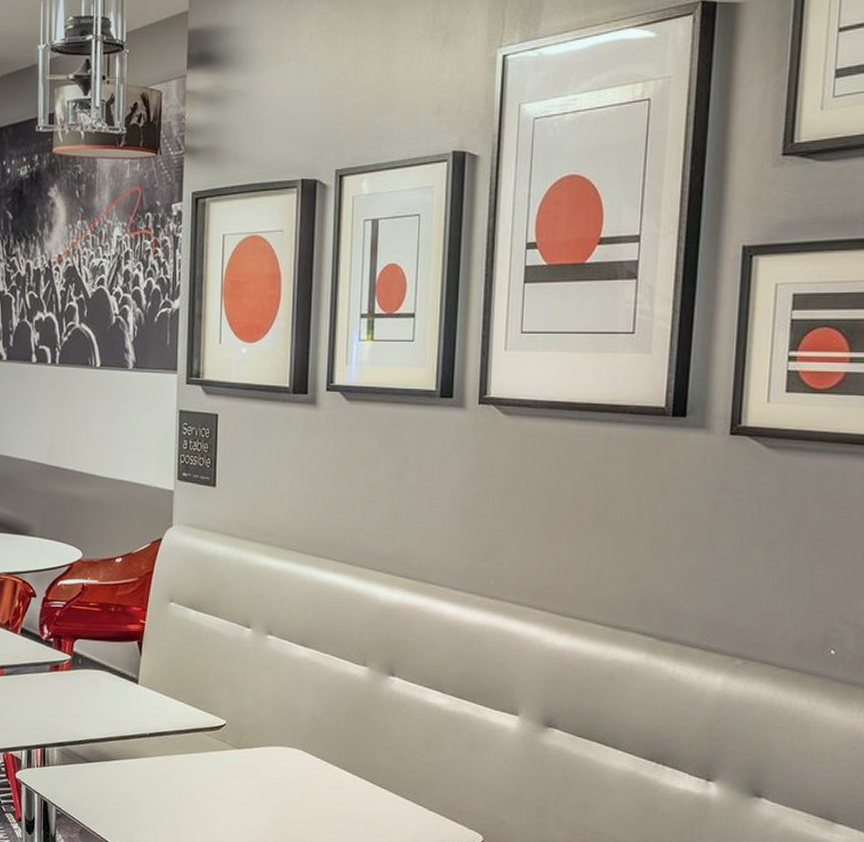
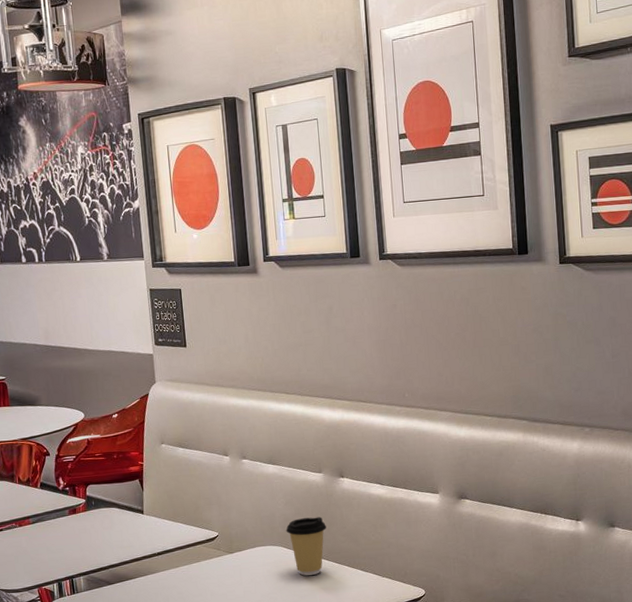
coffee cup: none [311,719,364,793] -> present [286,516,327,576]

